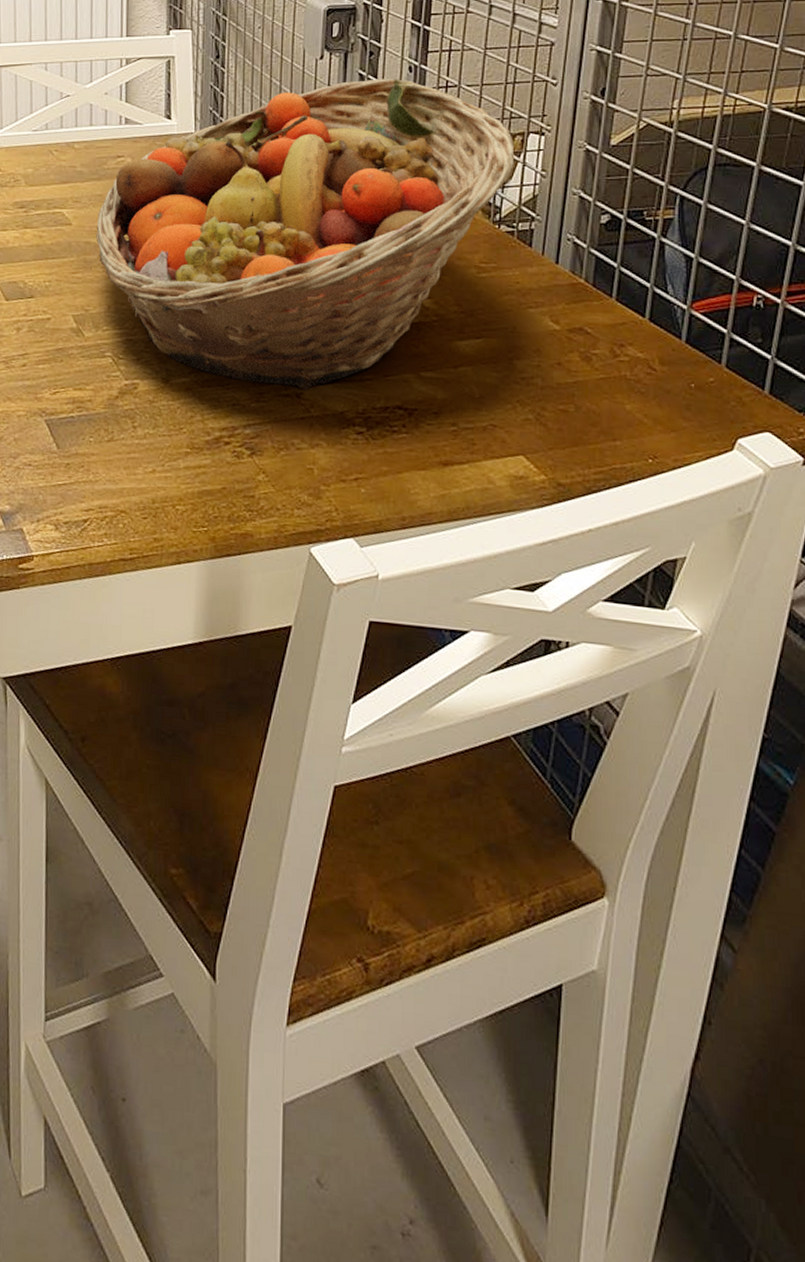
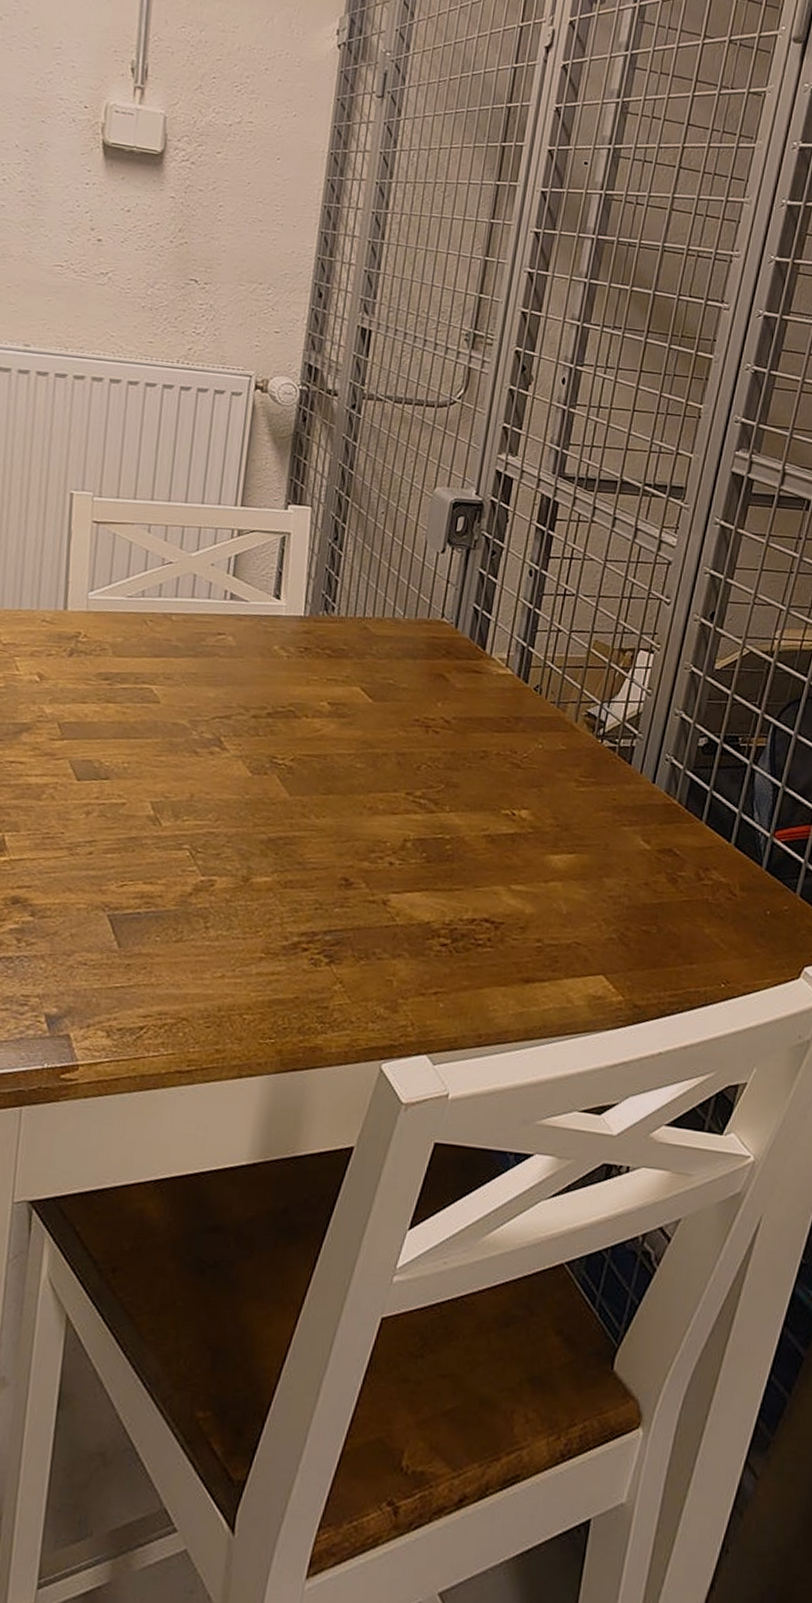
fruit basket: present [96,78,515,390] -> none [185,578,624,897]

